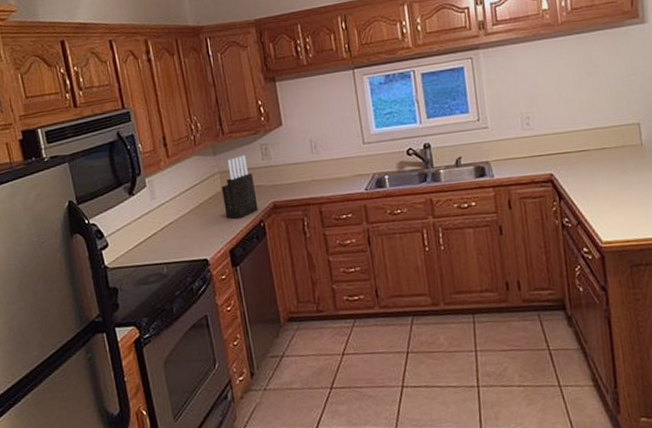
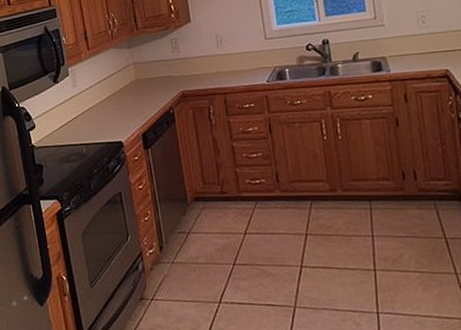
knife block: present [221,154,258,219] -> none [135,48,168,106]

